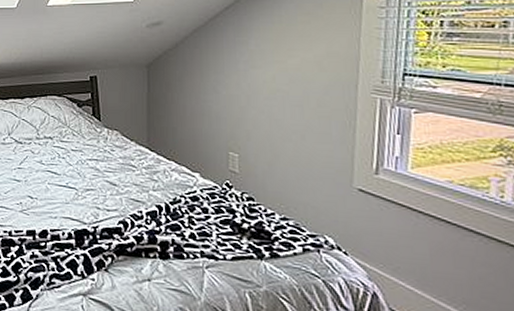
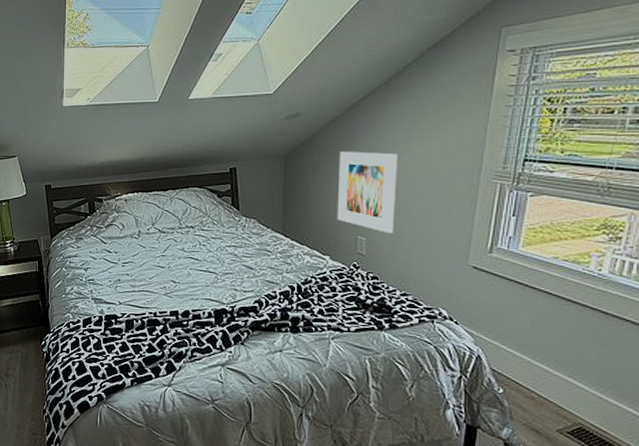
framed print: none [205,61,268,150] -> present [337,151,397,233]

